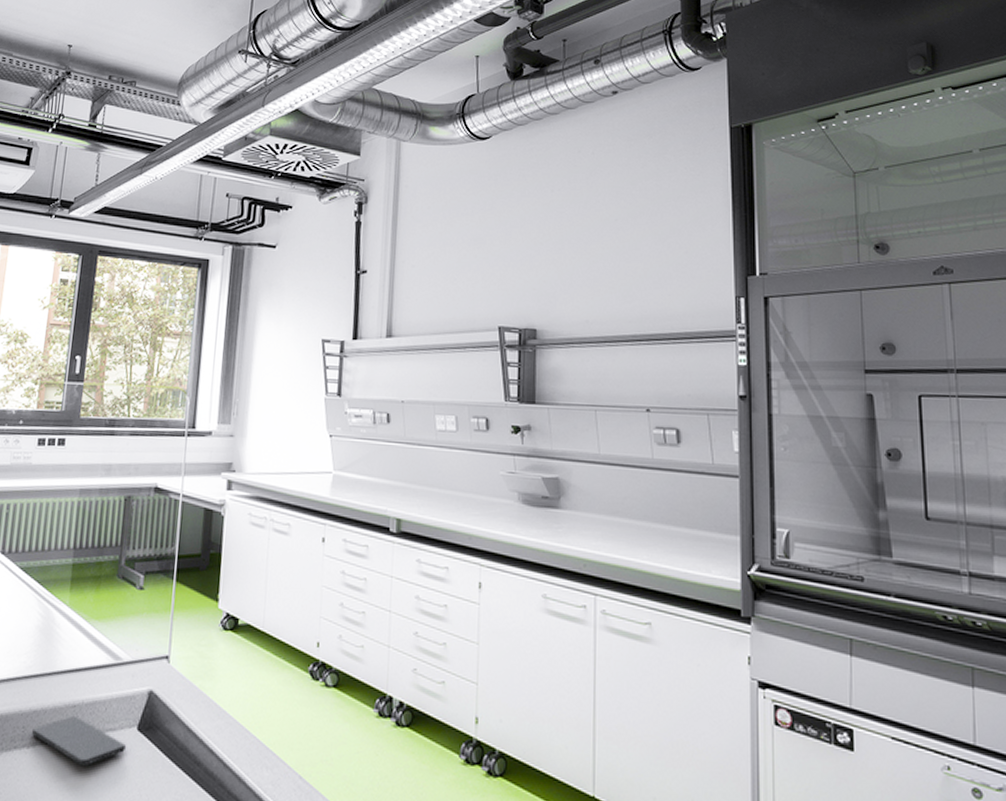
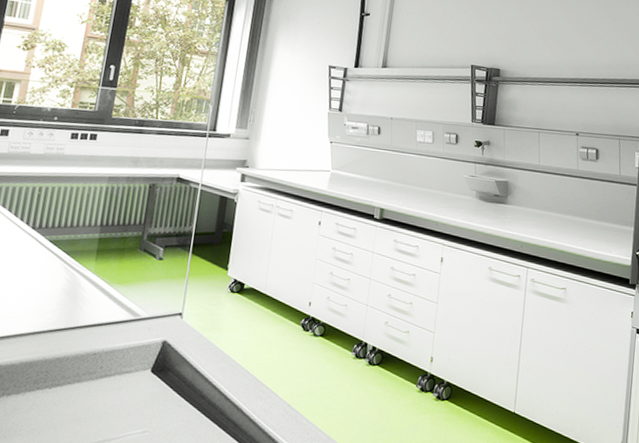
smartphone: present [32,715,126,767] -> none [54,361,140,402]

